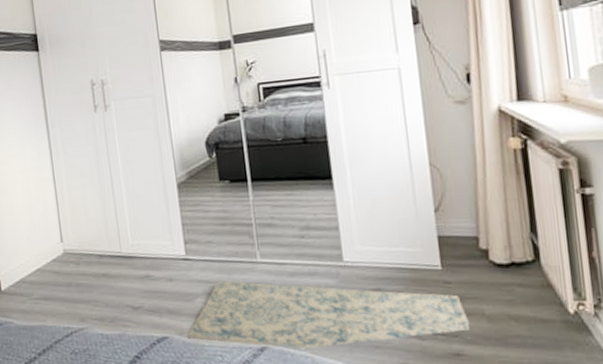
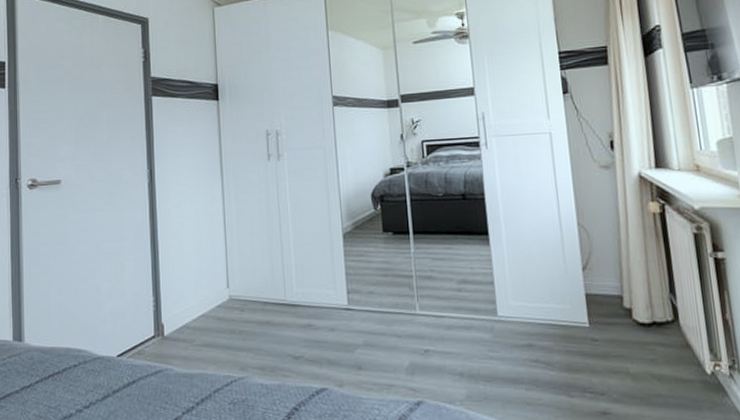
rug: present [187,281,470,349] -> none [345,332,616,404]

